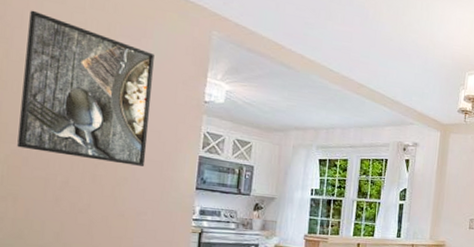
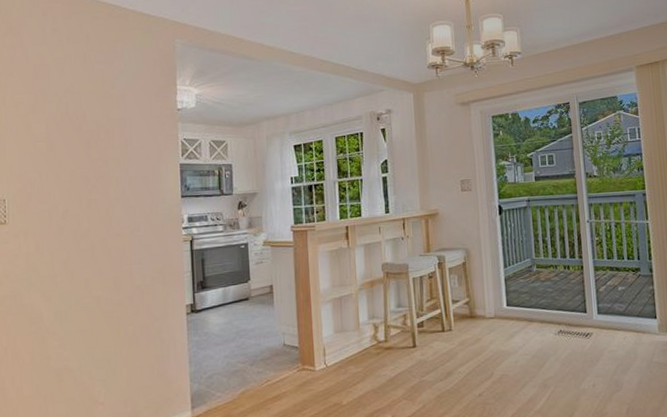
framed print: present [17,10,154,167] -> none [18,56,133,186]

